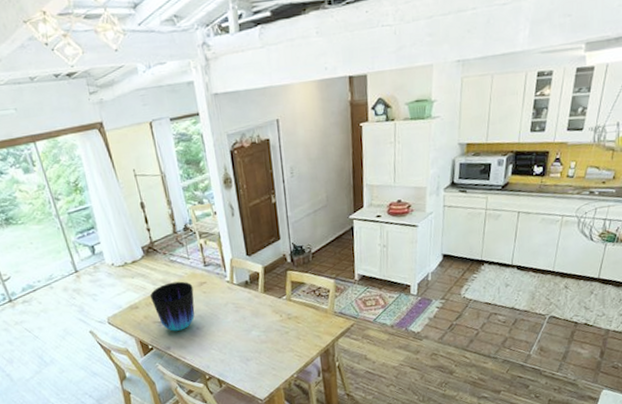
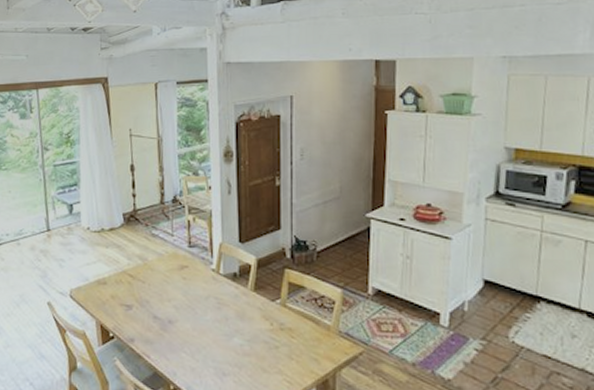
vase: present [150,281,195,331] -> none [122,260,172,321]

